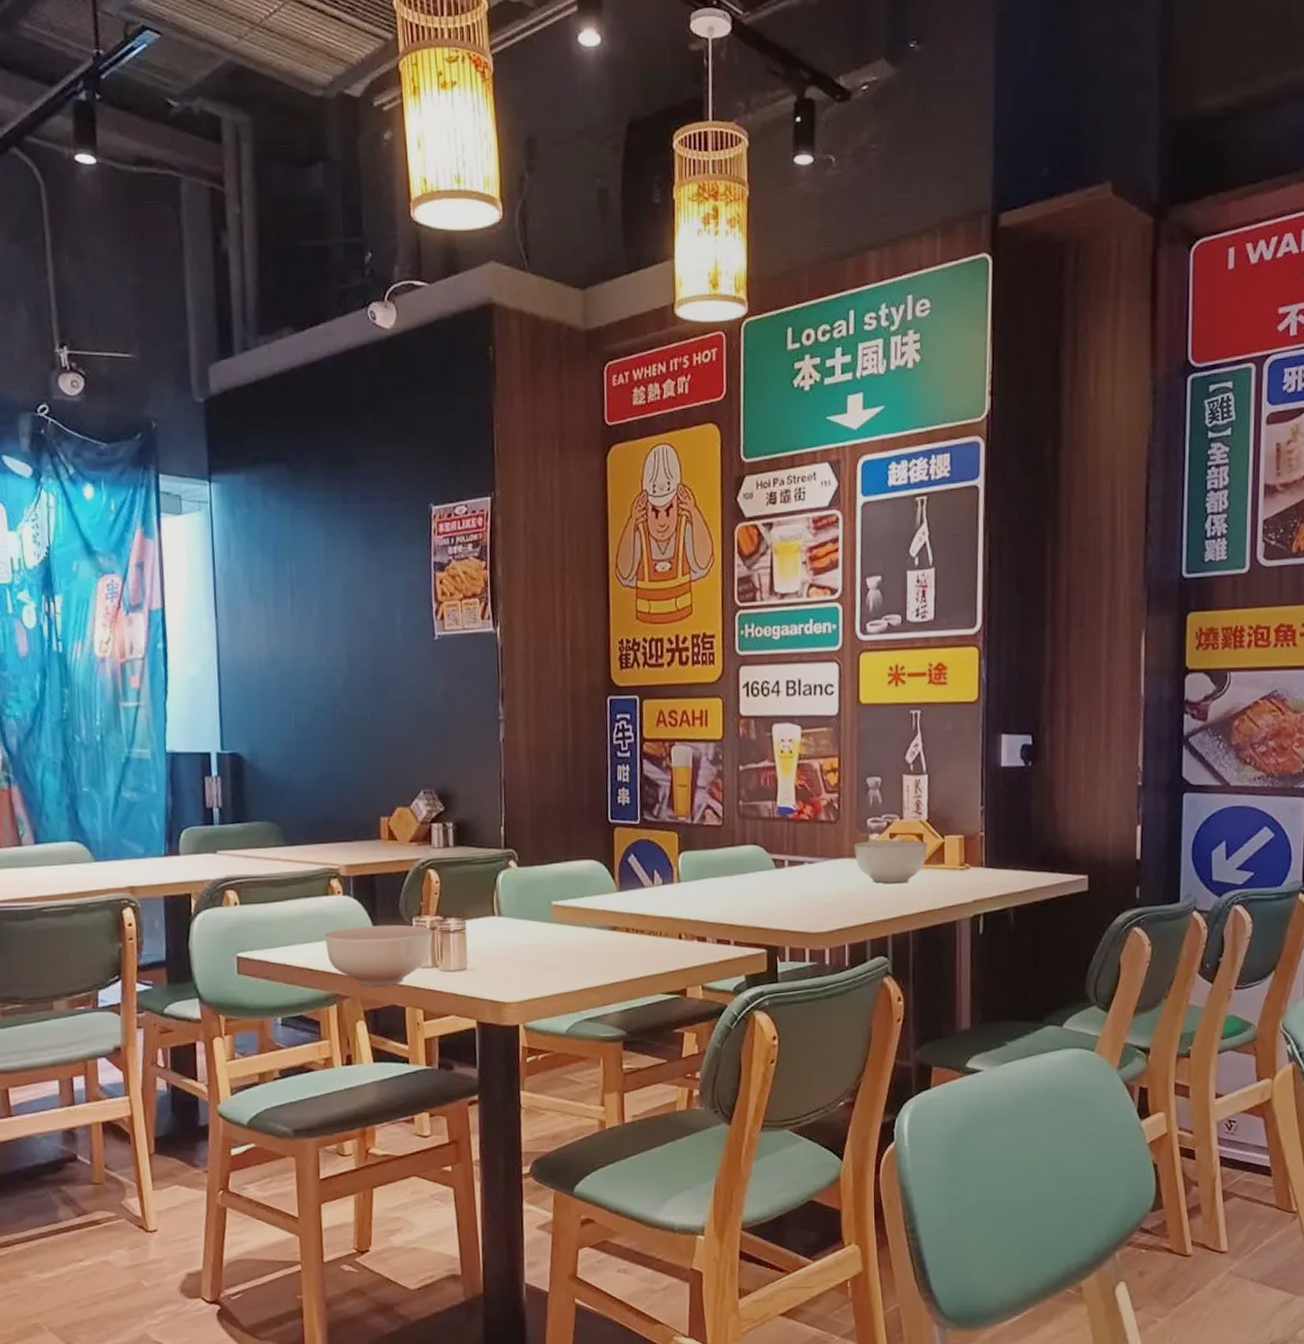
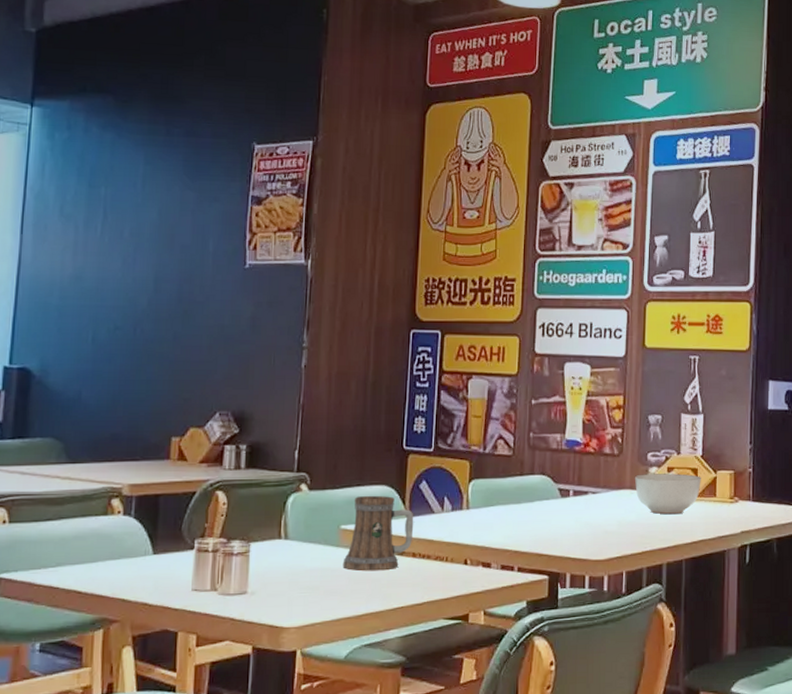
bowl: present [325,924,434,986] -> none [98,546,216,610]
beer mug: none [557,870,625,947] -> present [342,495,414,571]

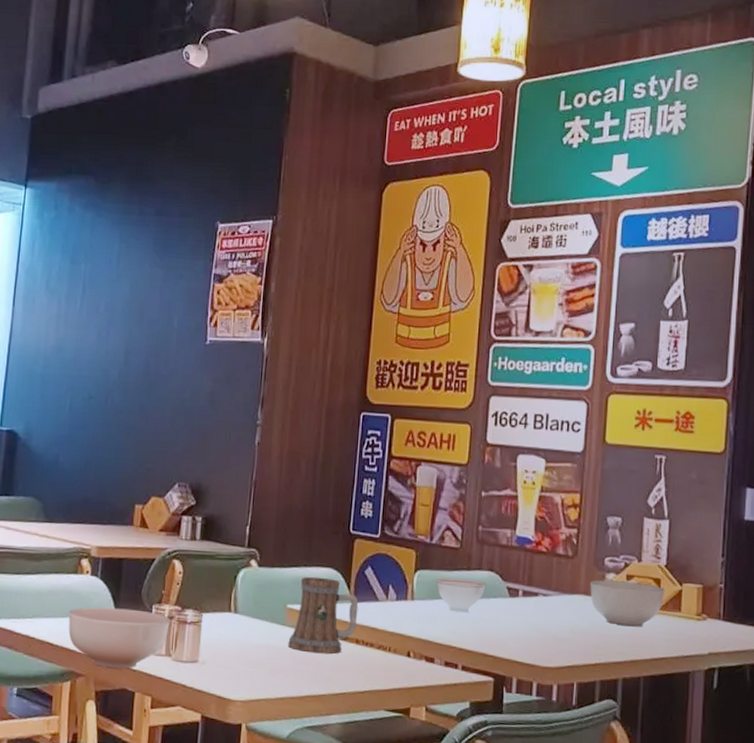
bowl: none [98,546,216,610] -> present [68,607,171,669]
bowl: none [489,484,539,517] -> present [435,577,486,613]

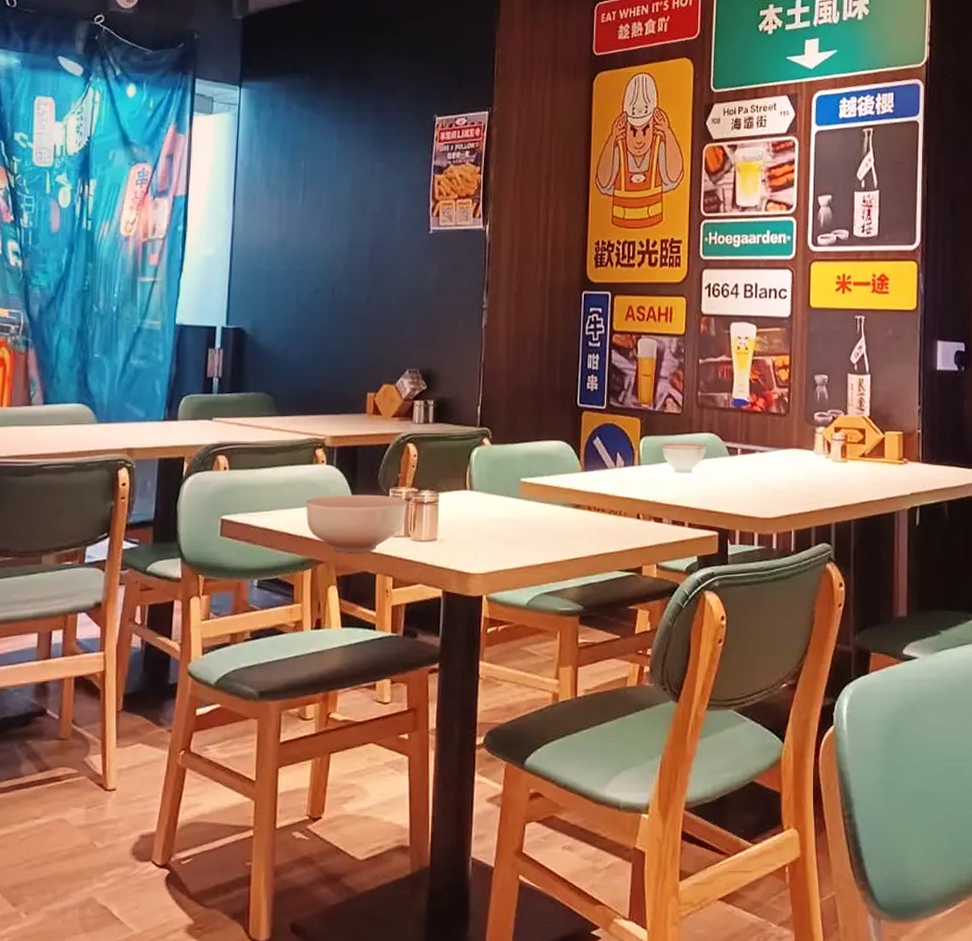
beer mug: present [288,576,359,654] -> none [523,450,589,523]
bowl: present [589,579,665,627] -> none [801,434,869,475]

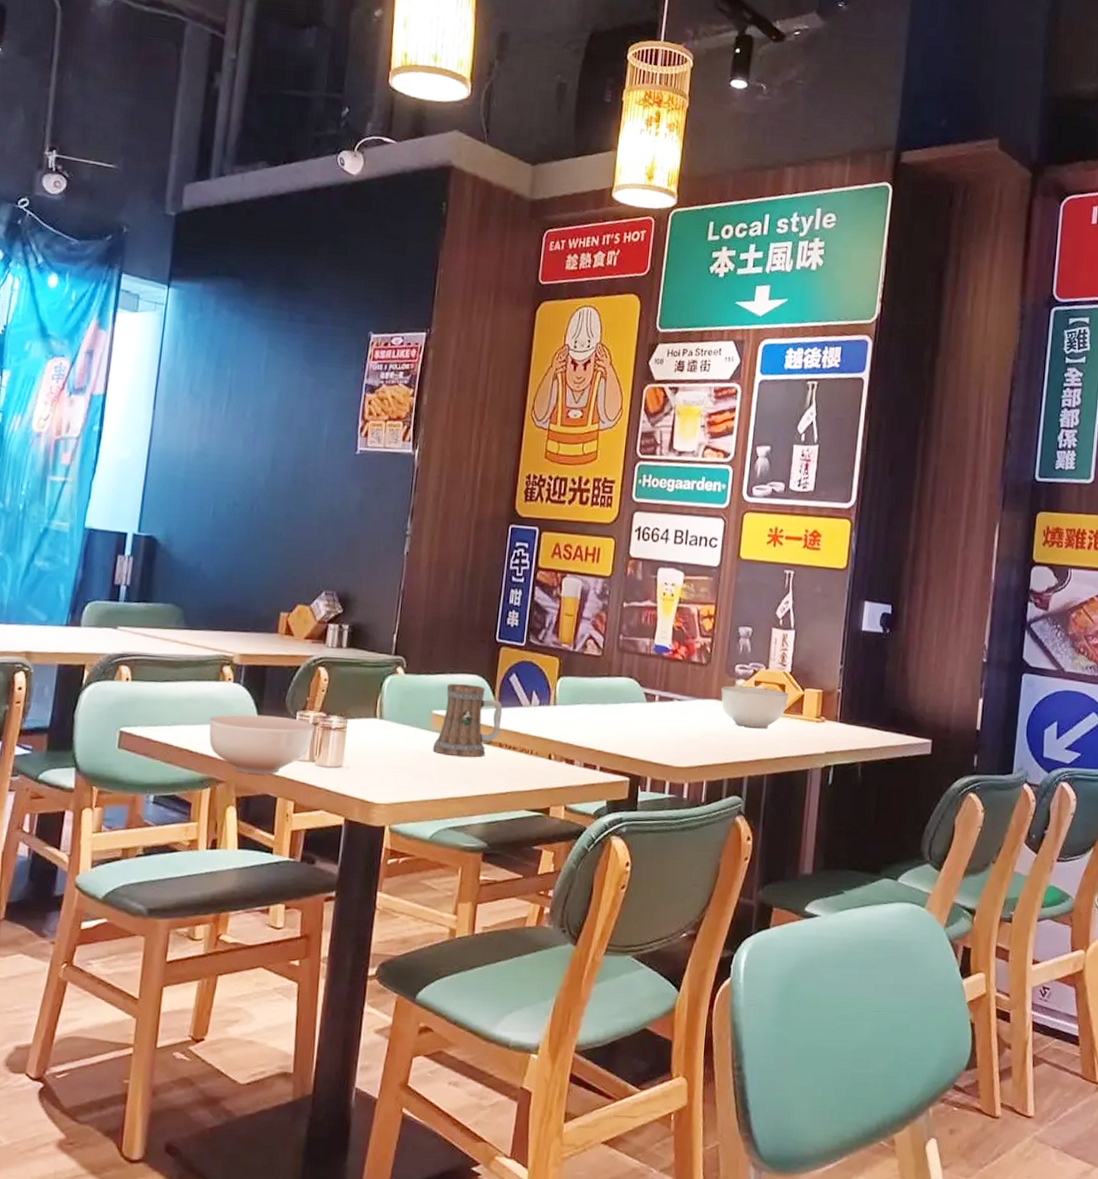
beer mug: none [523,450,589,523] -> present [432,683,503,758]
bowl: present [659,442,707,474] -> none [577,683,625,717]
bowl: none [801,434,869,475] -> present [720,685,789,729]

